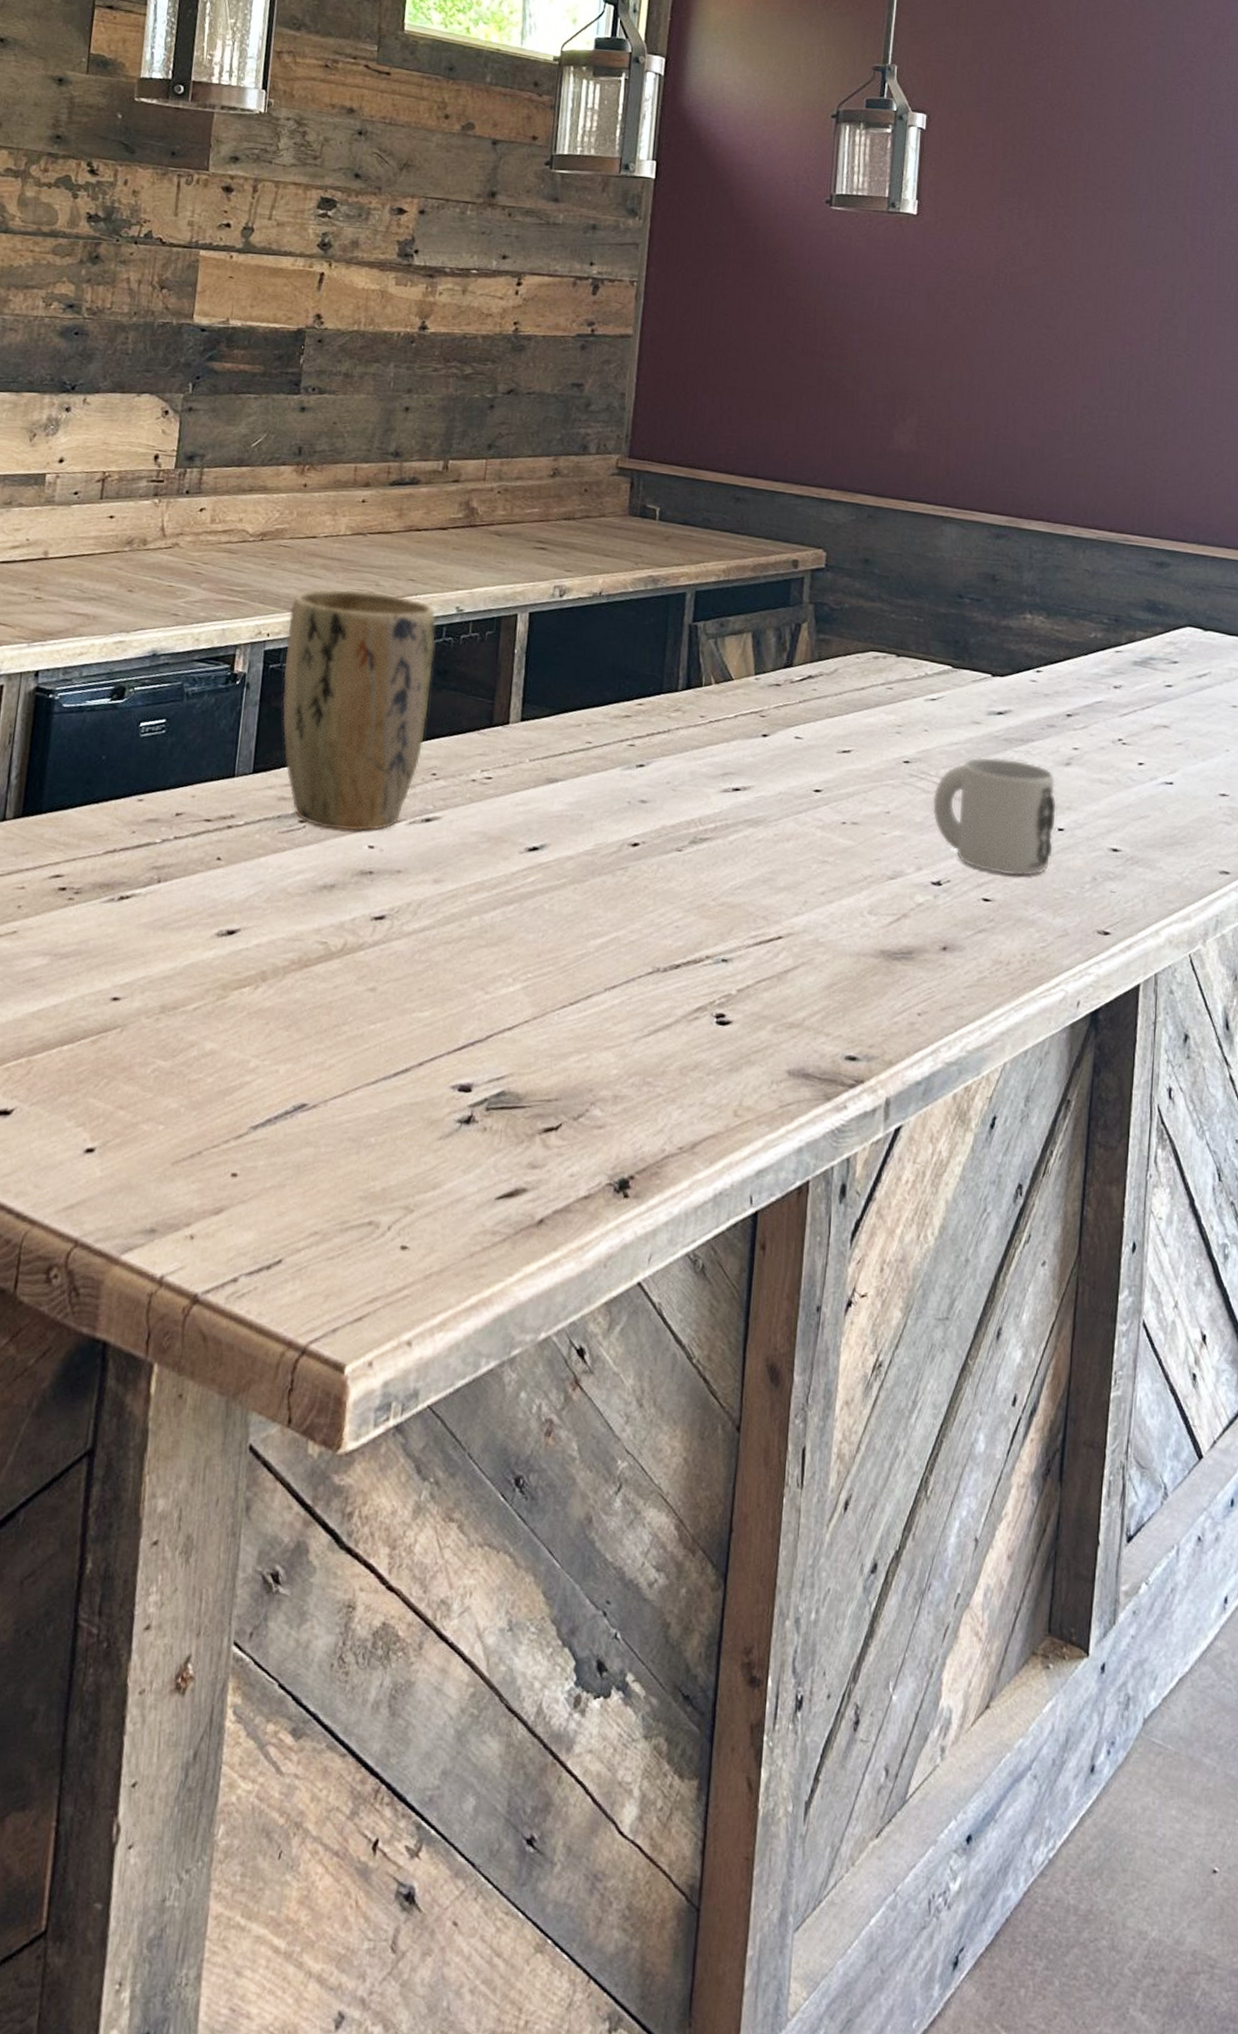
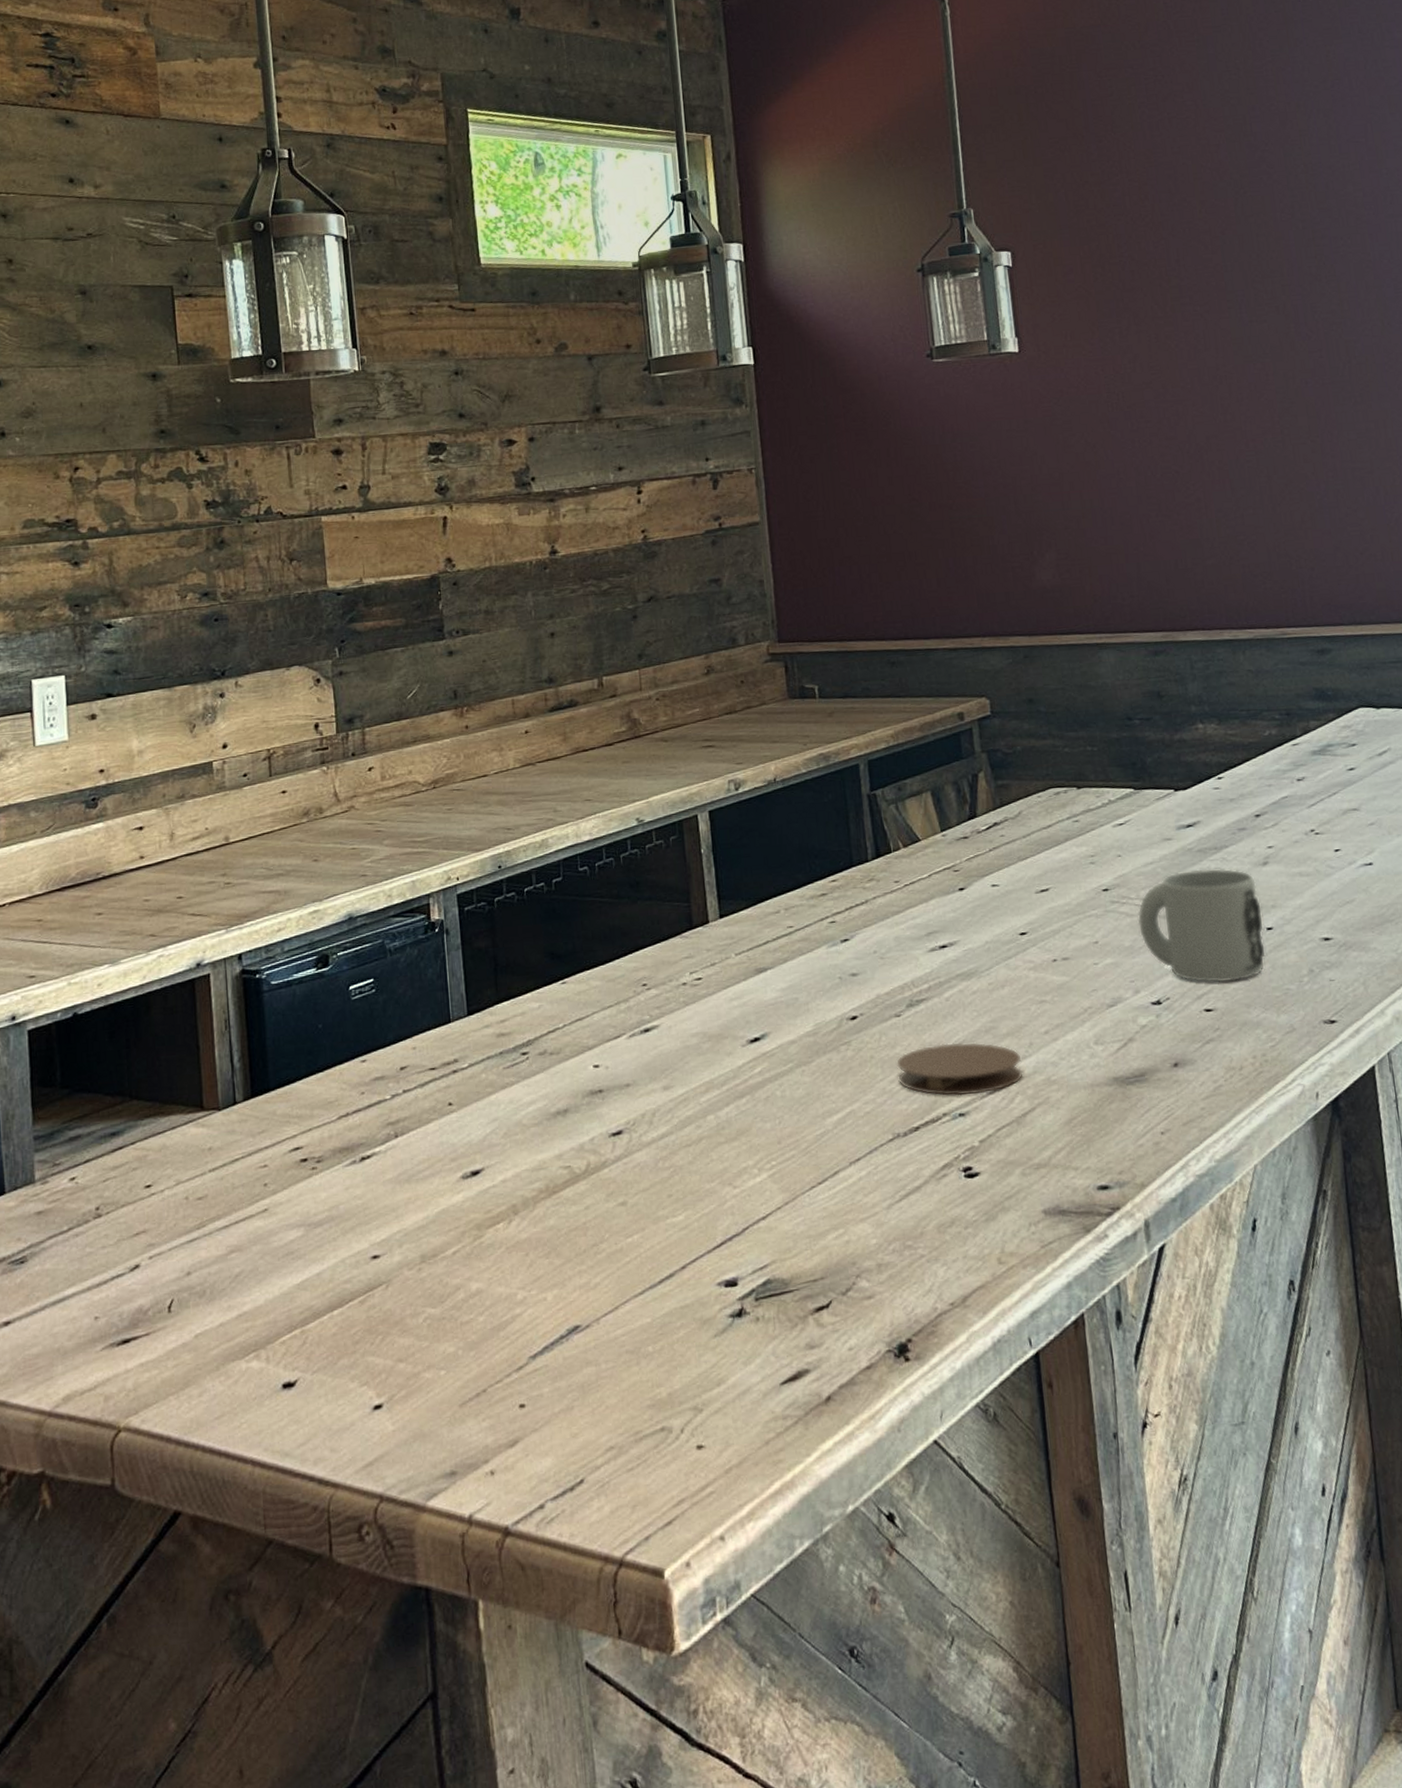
plant pot: present [282,589,436,831] -> none [474,817,628,1057]
coaster: none [668,886,793,943] -> present [897,1042,1023,1096]

